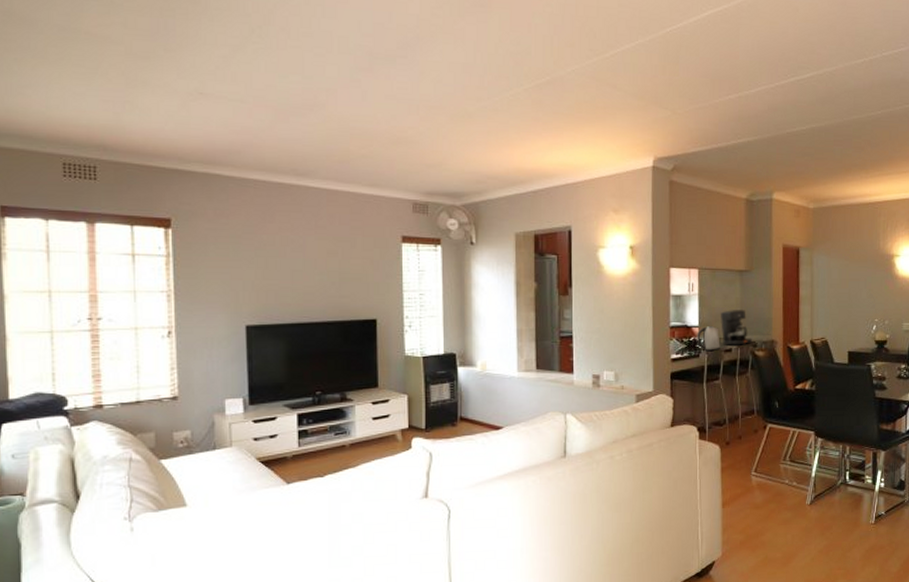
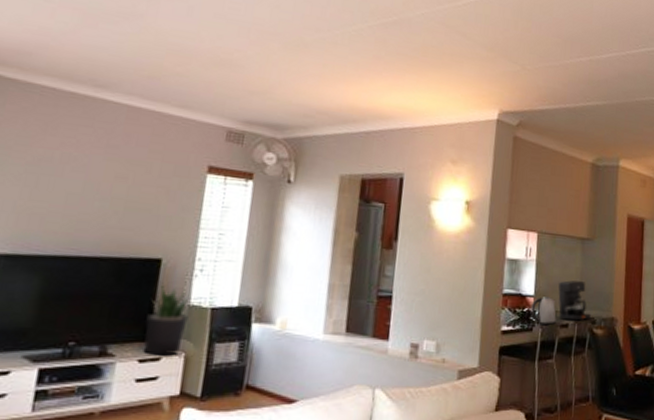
planter: none [371,339,406,398] -> present [143,283,190,356]

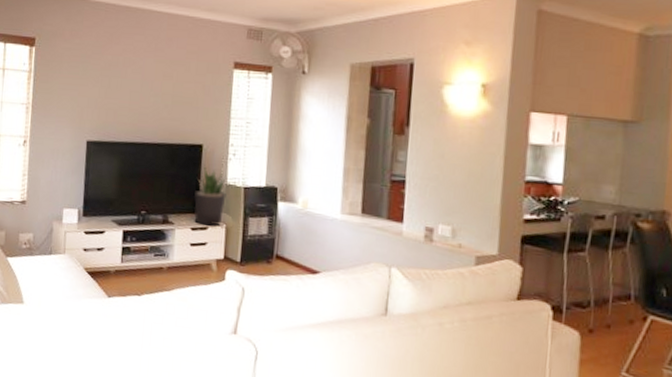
kettle: present [531,297,557,326] -> none [559,185,590,217]
coffee maker: present [558,280,591,321] -> none [592,168,635,213]

